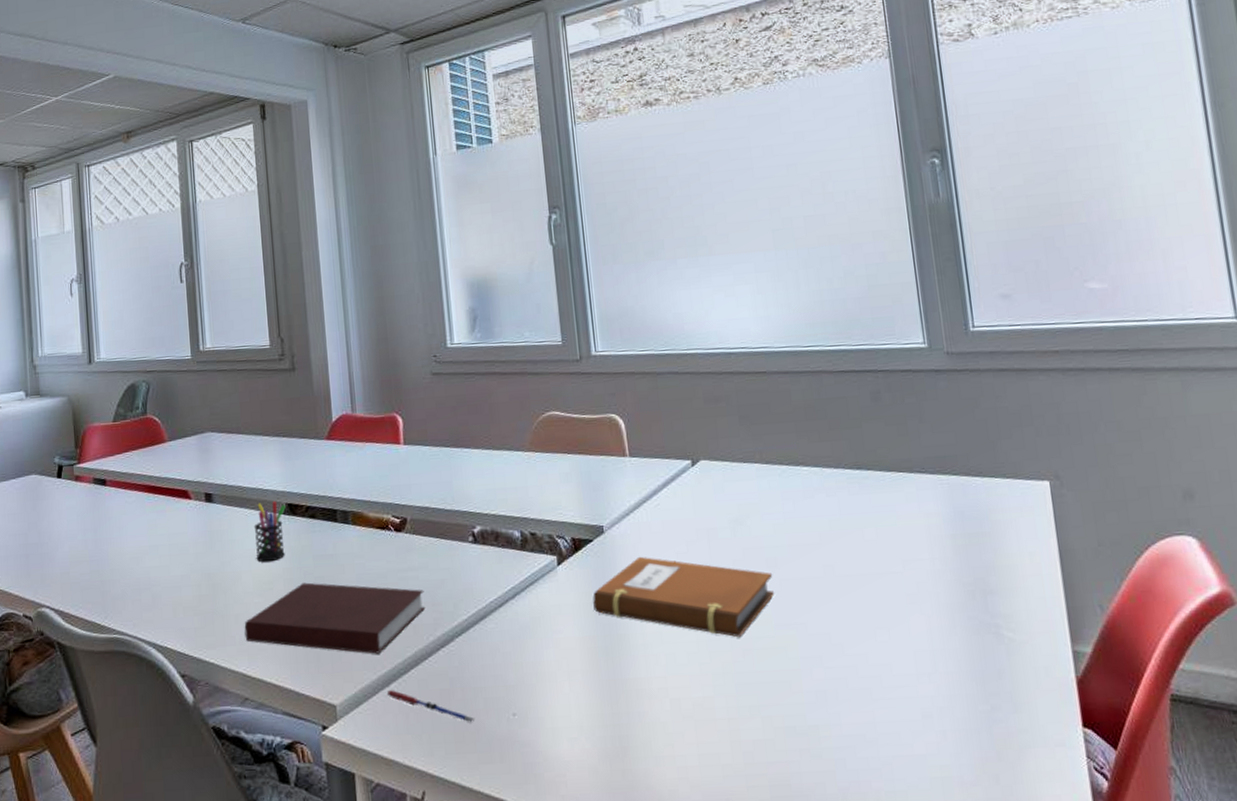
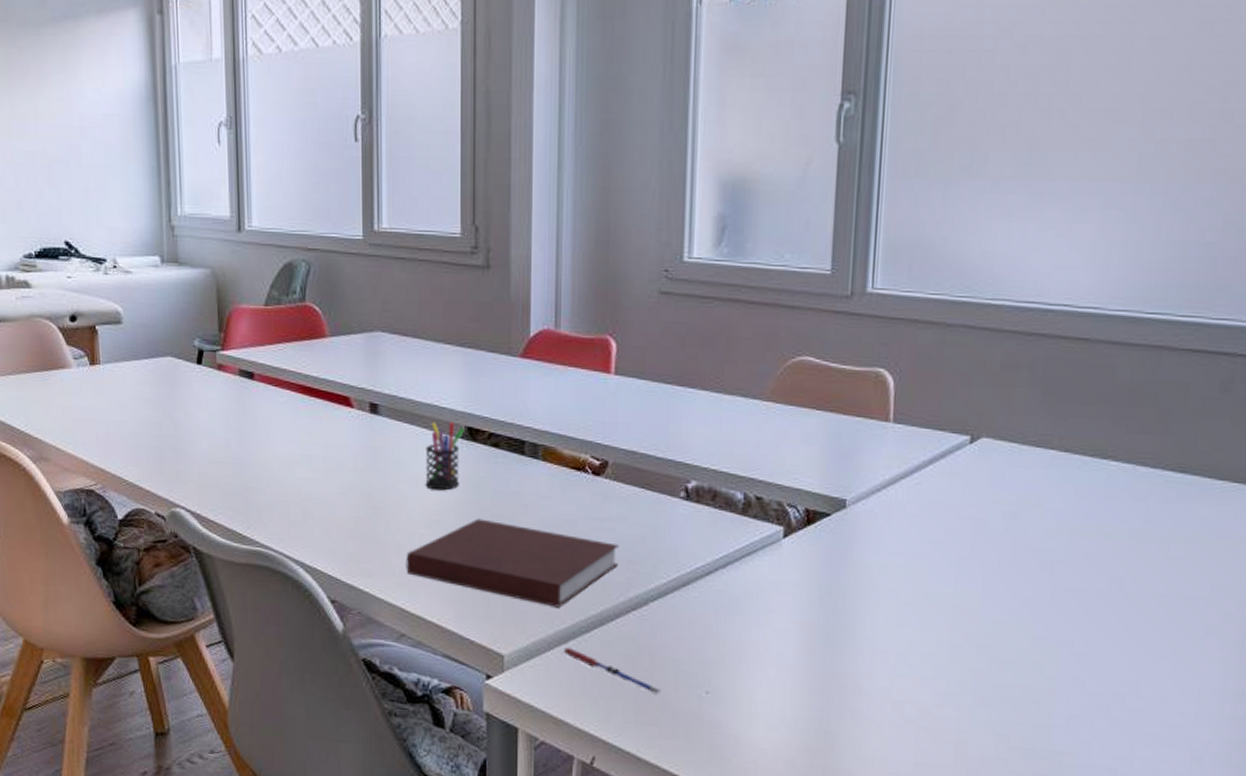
notebook: present [593,556,774,638] -> none [819,540,1045,646]

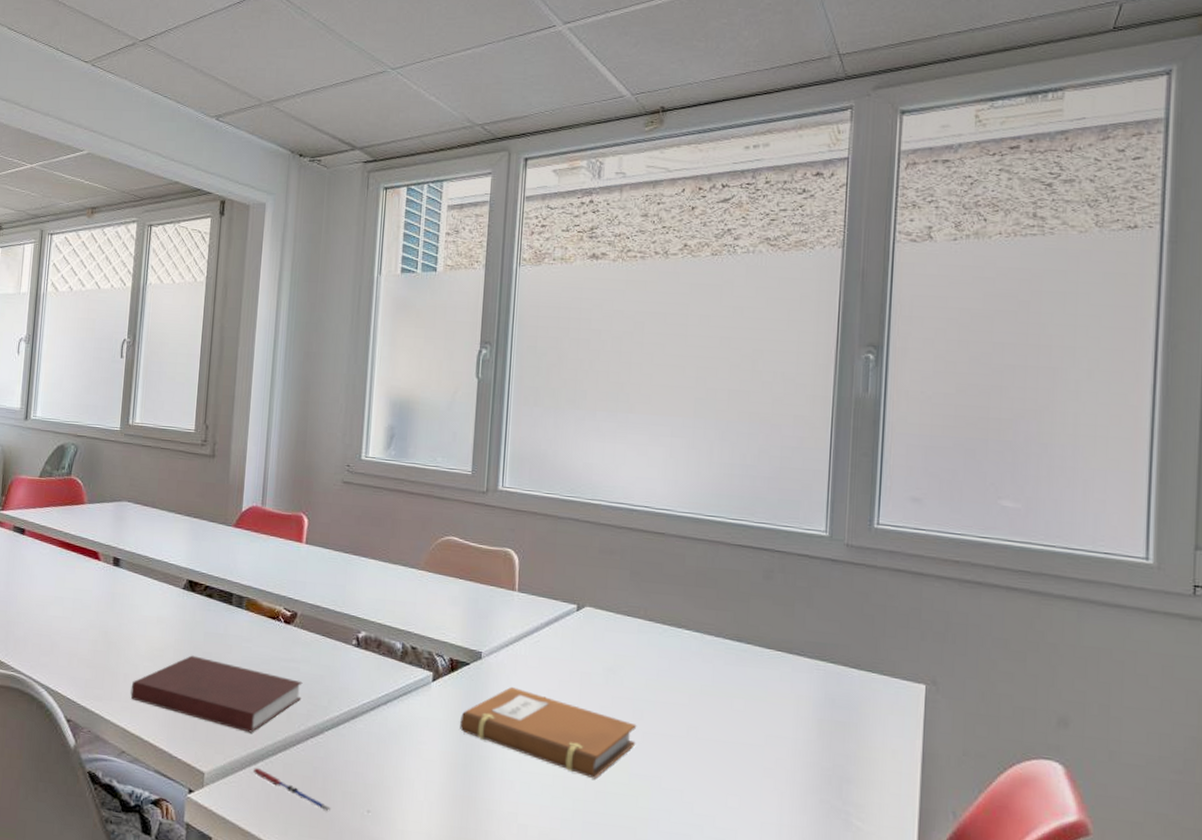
pen holder: present [425,421,464,491] -> none [151,575,186,631]
notebook: none [819,540,1045,646] -> present [460,686,637,779]

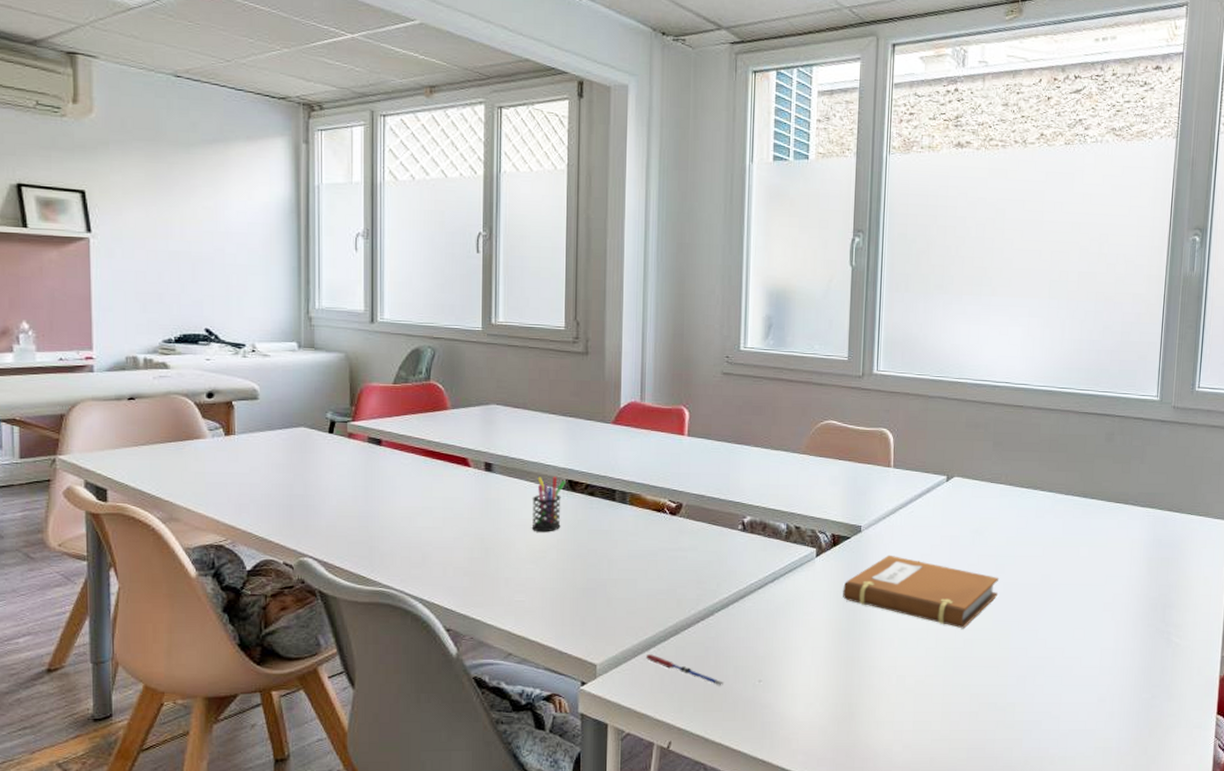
notebook: present [130,655,303,733] -> none [513,554,691,622]
pen holder: none [151,575,186,631] -> present [531,476,566,532]

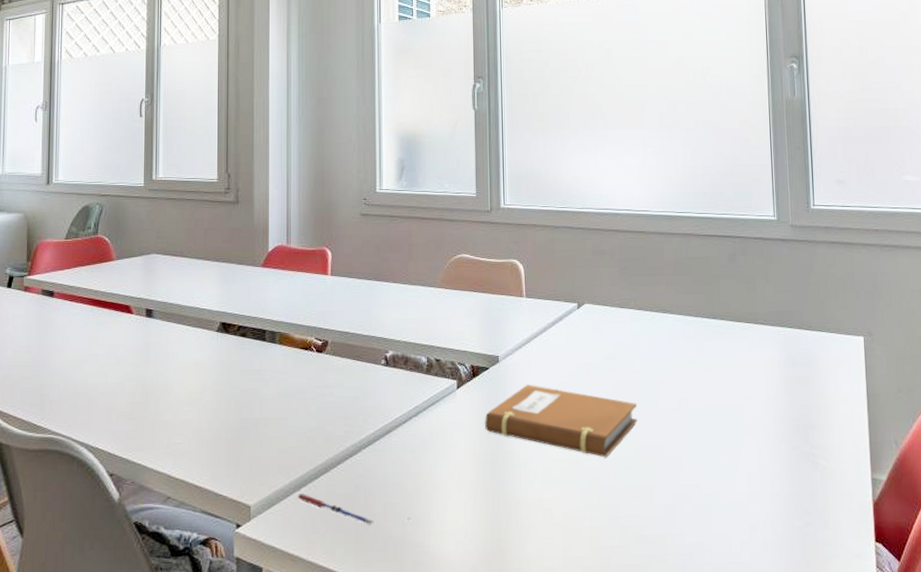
pen holder: present [531,476,566,532] -> none [188,319,219,374]

